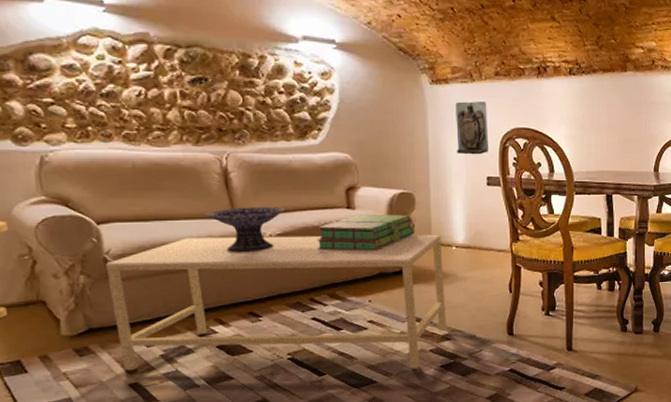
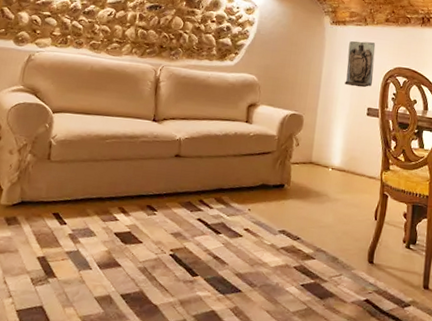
coffee table: present [106,234,446,371] -> none [37,132,320,284]
decorative bowl: present [205,207,286,252] -> none [134,111,197,151]
stack of books: present [317,214,416,251] -> none [215,128,299,163]

